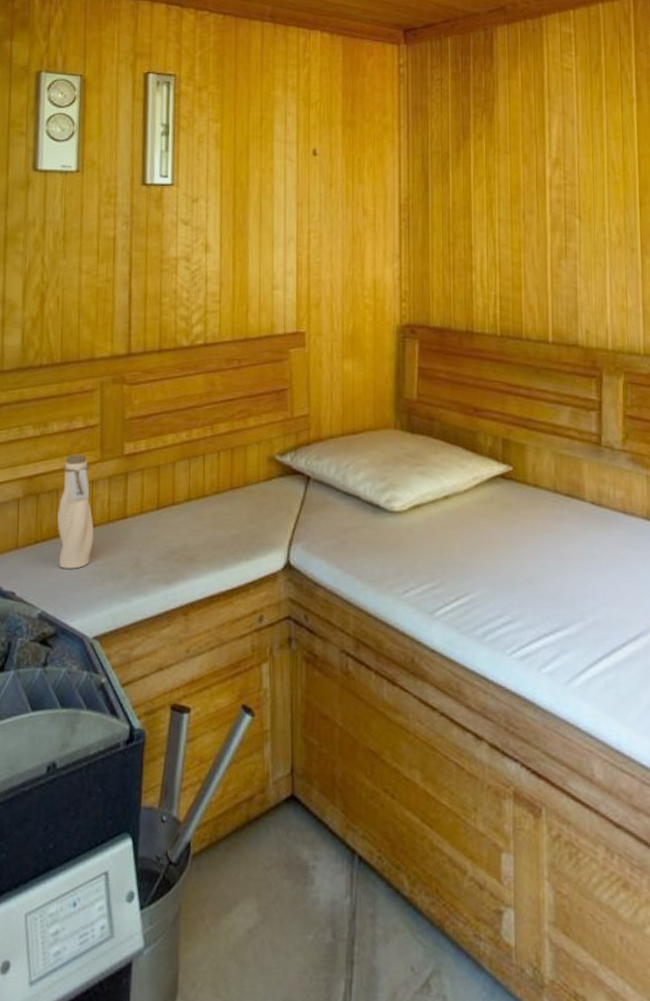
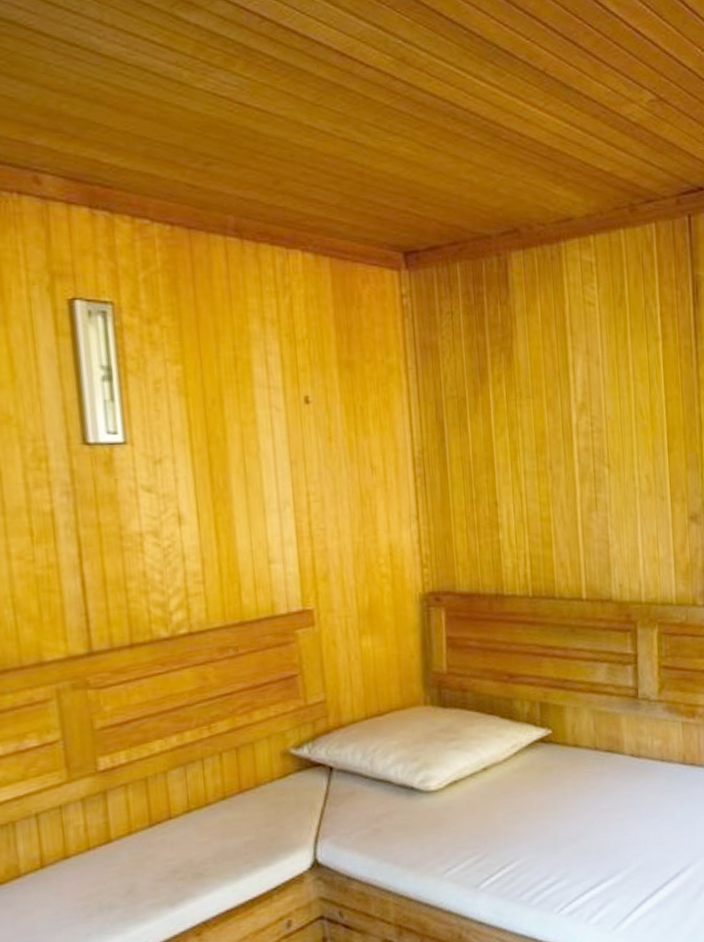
water bottle: present [57,454,94,569] -> none [15,777,71,911]

